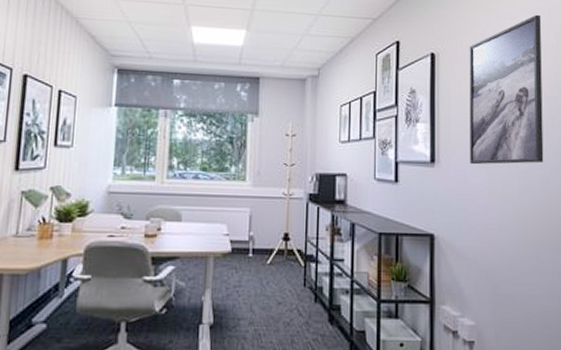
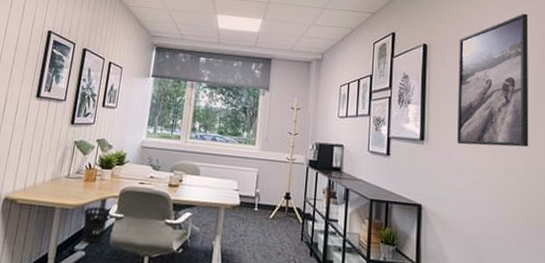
wastebasket: none [40,268,74,314] -> present [82,206,110,244]

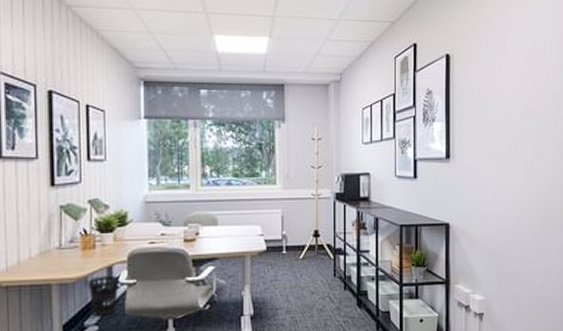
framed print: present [457,13,529,147] -> none [481,13,548,159]

